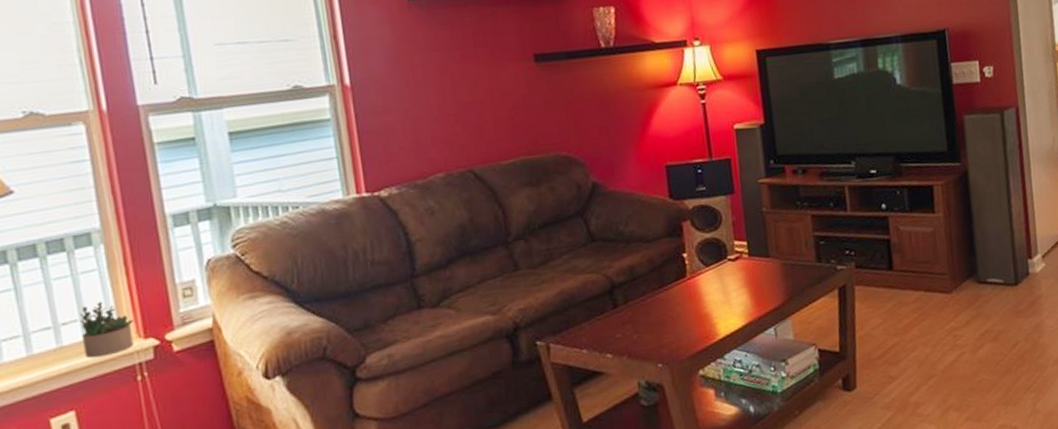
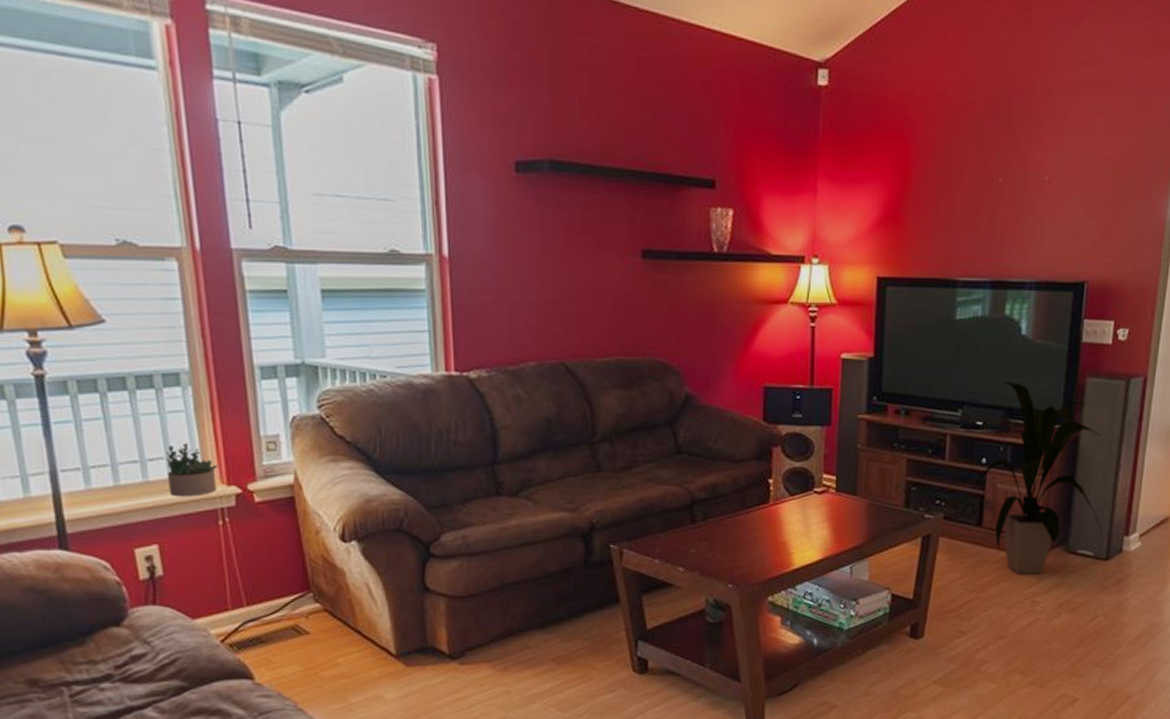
house plant: none [878,128,1007,311] -> present [973,381,1103,574]

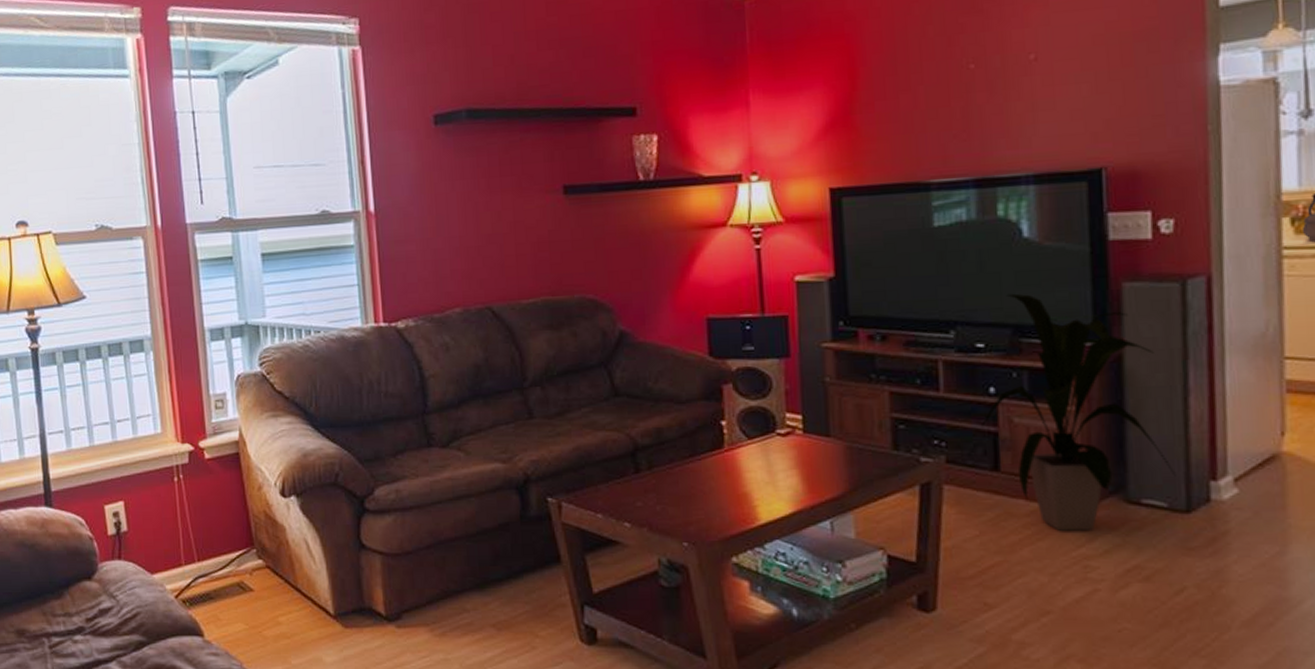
succulent plant: present [166,443,218,497] -> none [131,404,174,456]

